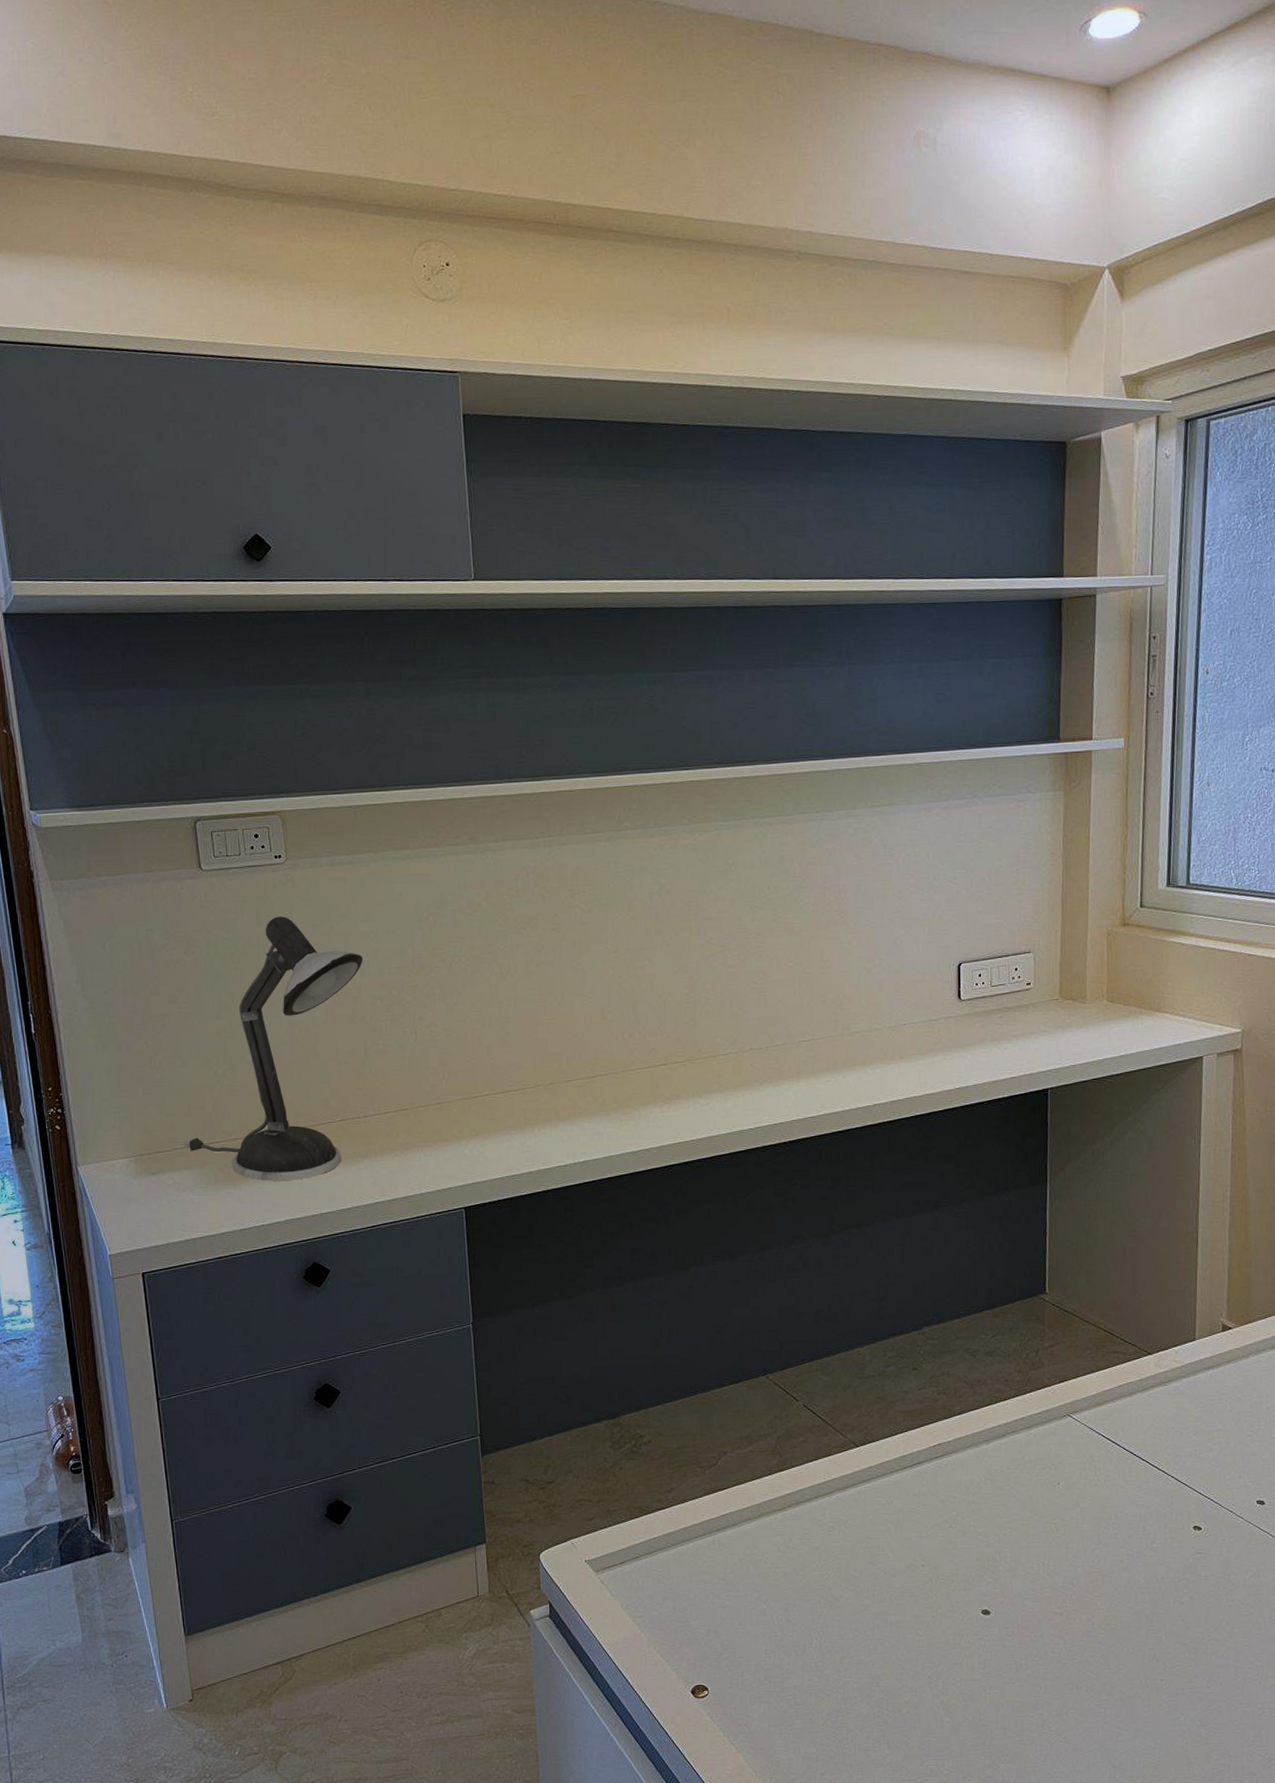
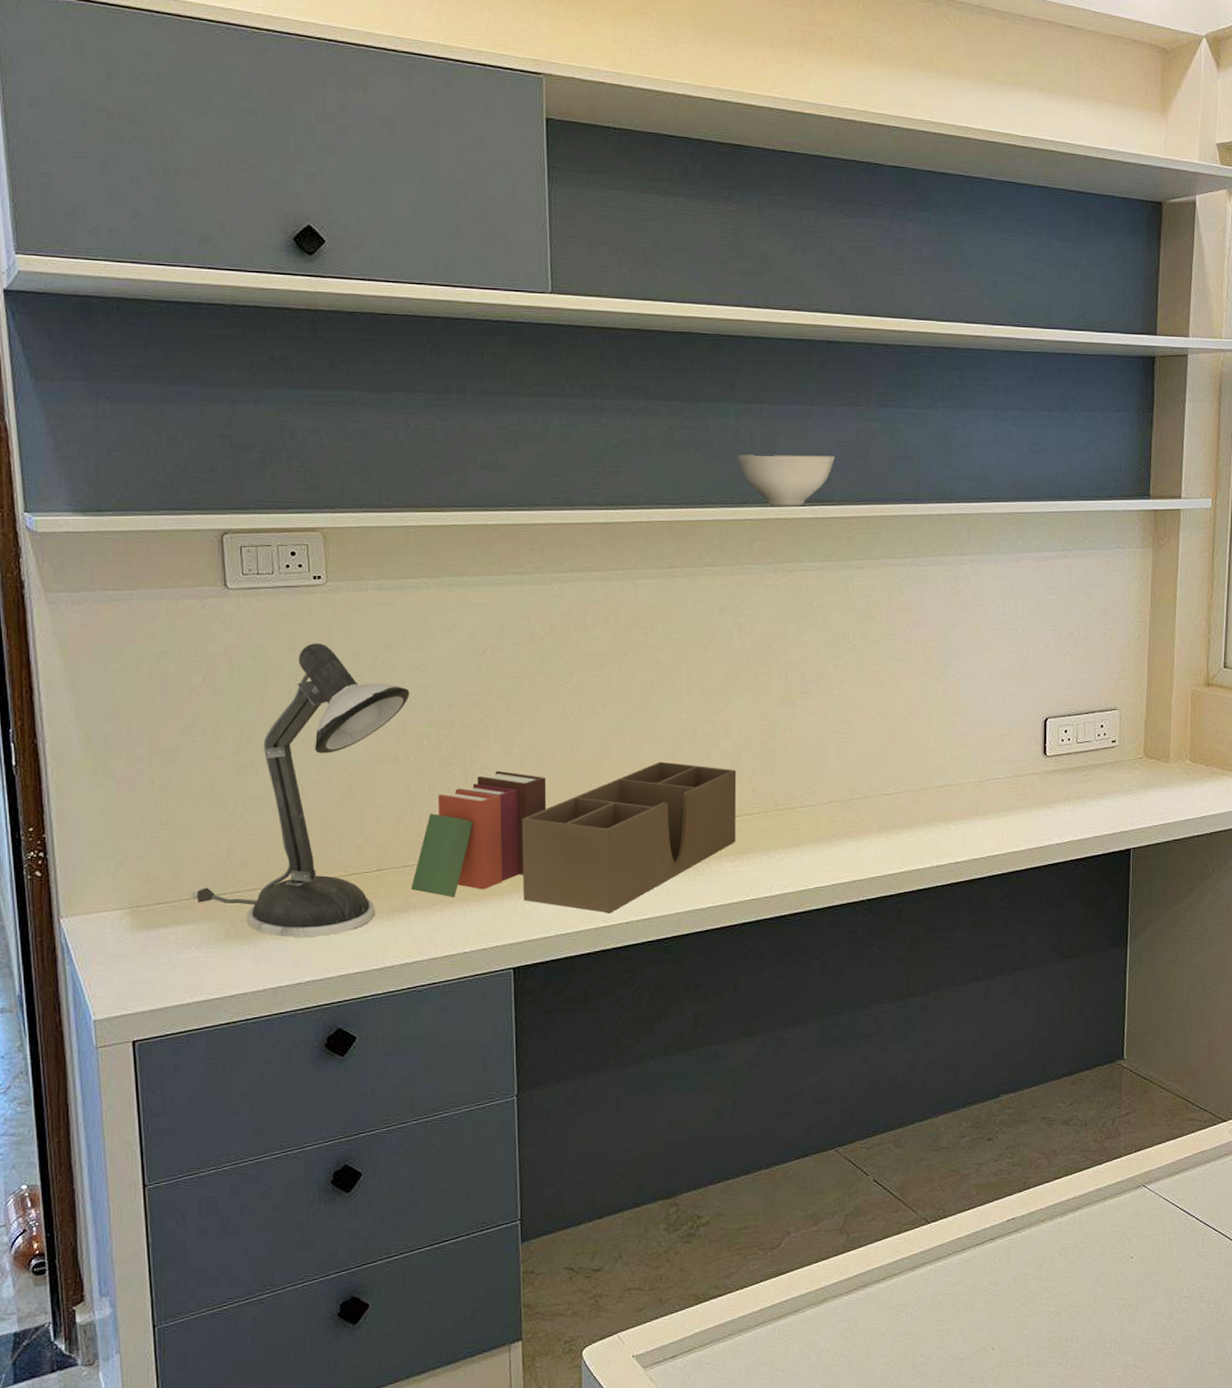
books: none [371,1027,489,1145] -> present [410,770,547,898]
desk organizer: none [466,1015,663,1157] -> present [521,761,737,914]
bowl: none [651,718,746,769] -> present [736,454,836,506]

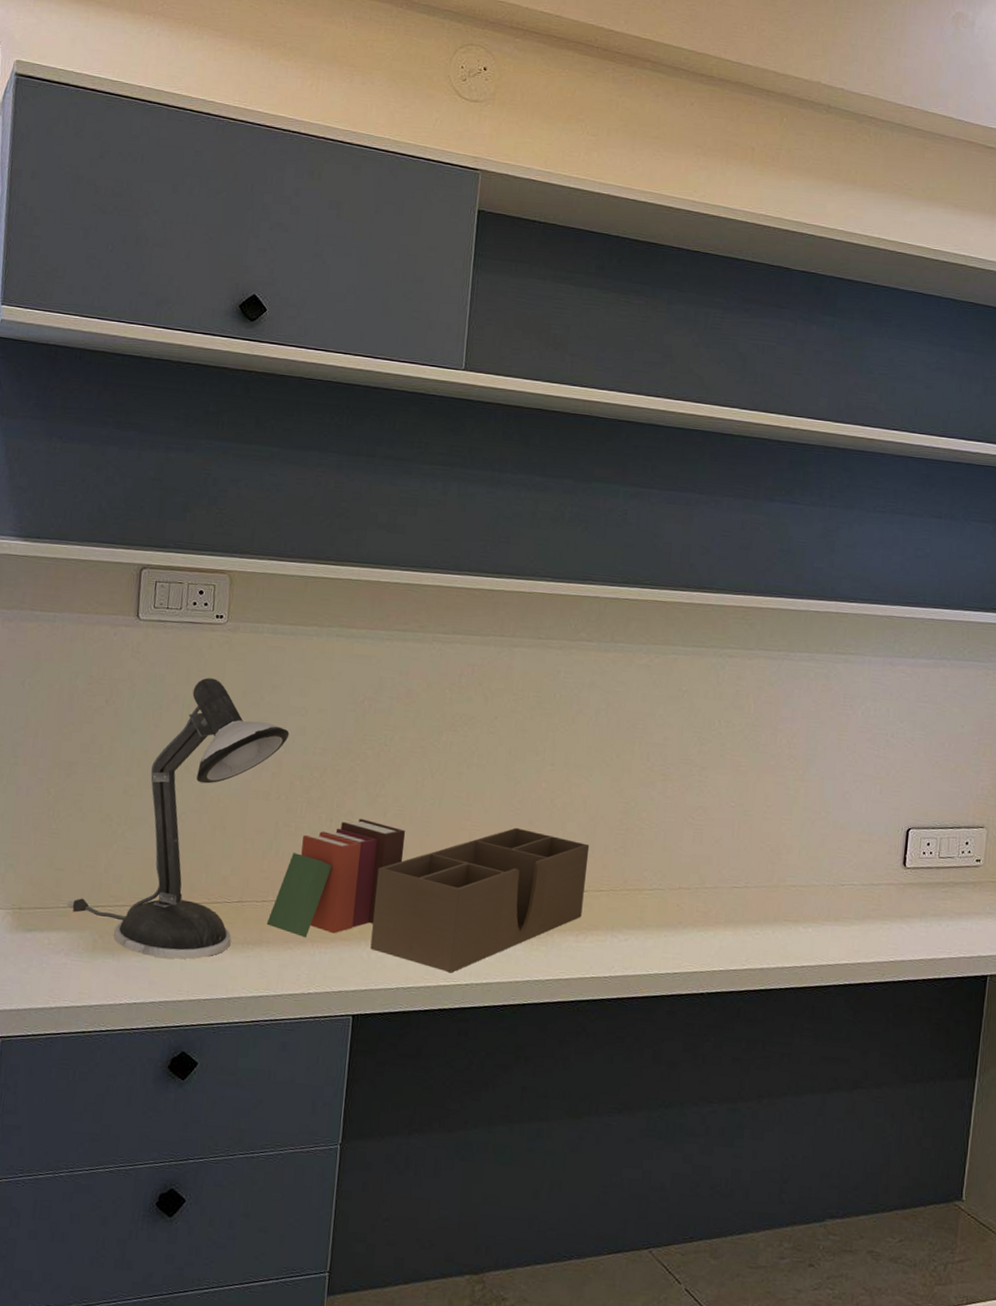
bowl: present [736,454,836,506] -> none [621,535,719,591]

